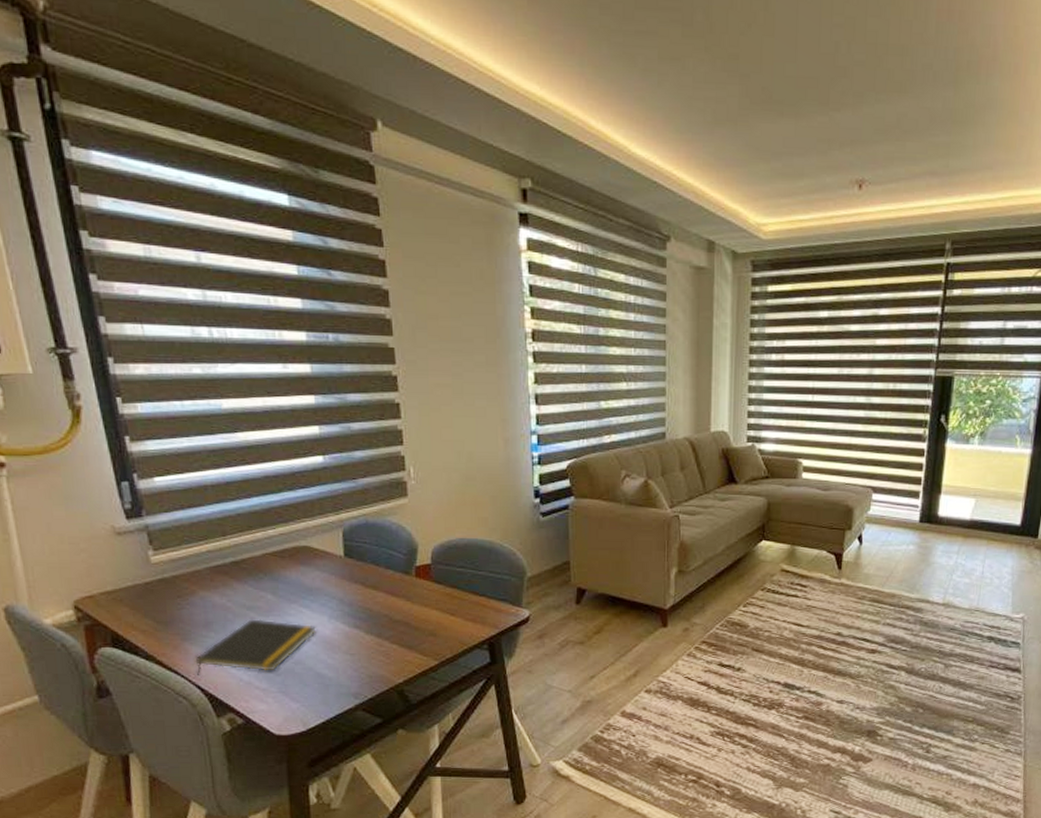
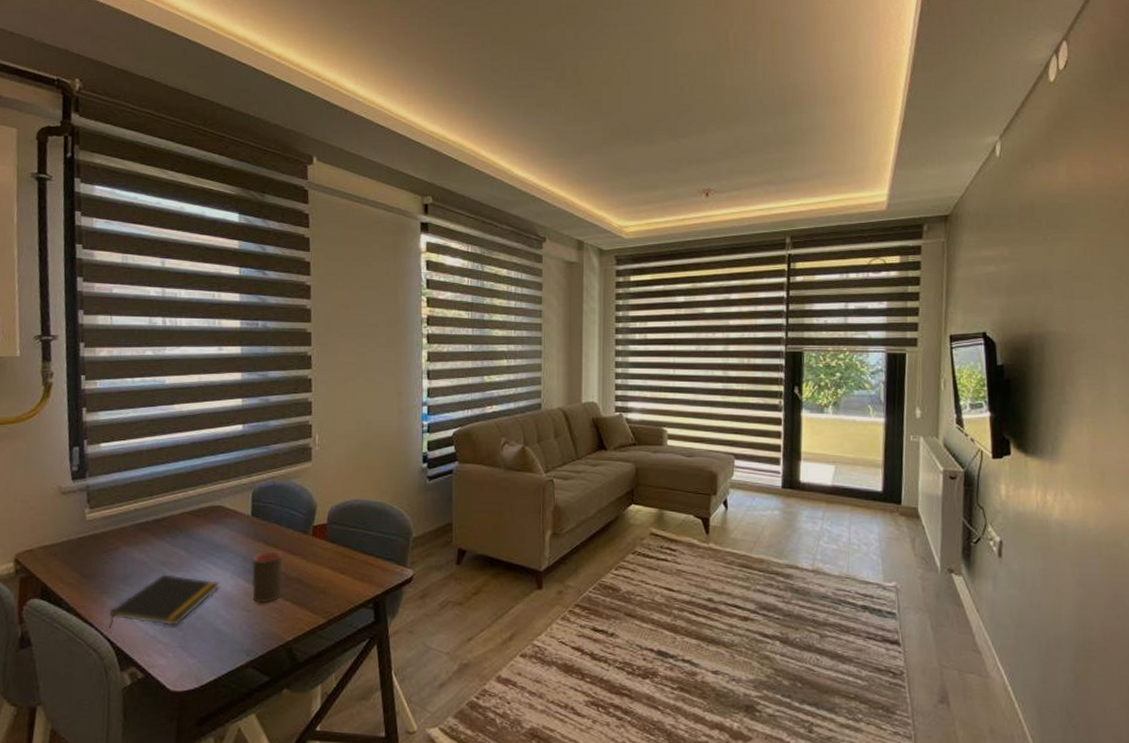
cup: none [351,593,387,647] -> present [252,551,283,604]

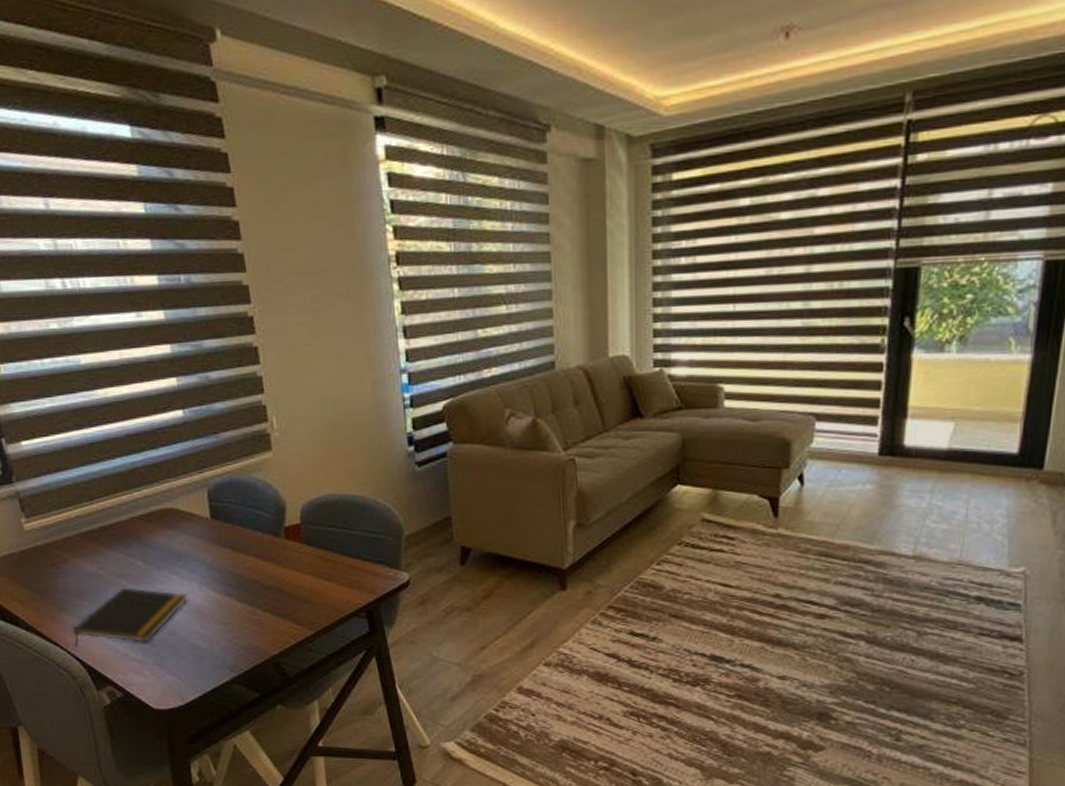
cup: present [252,551,283,604] -> none [220,557,260,616]

